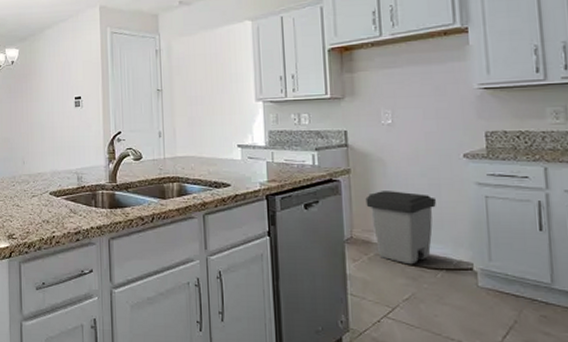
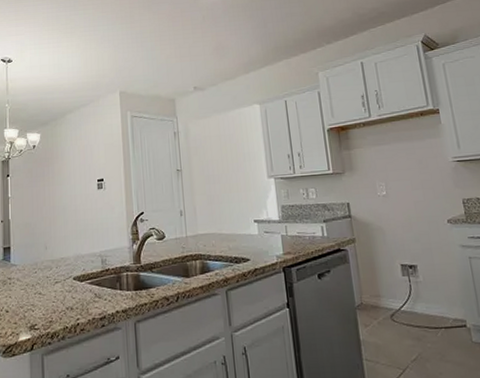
trash can: present [365,191,436,265] -> none [370,256,430,326]

